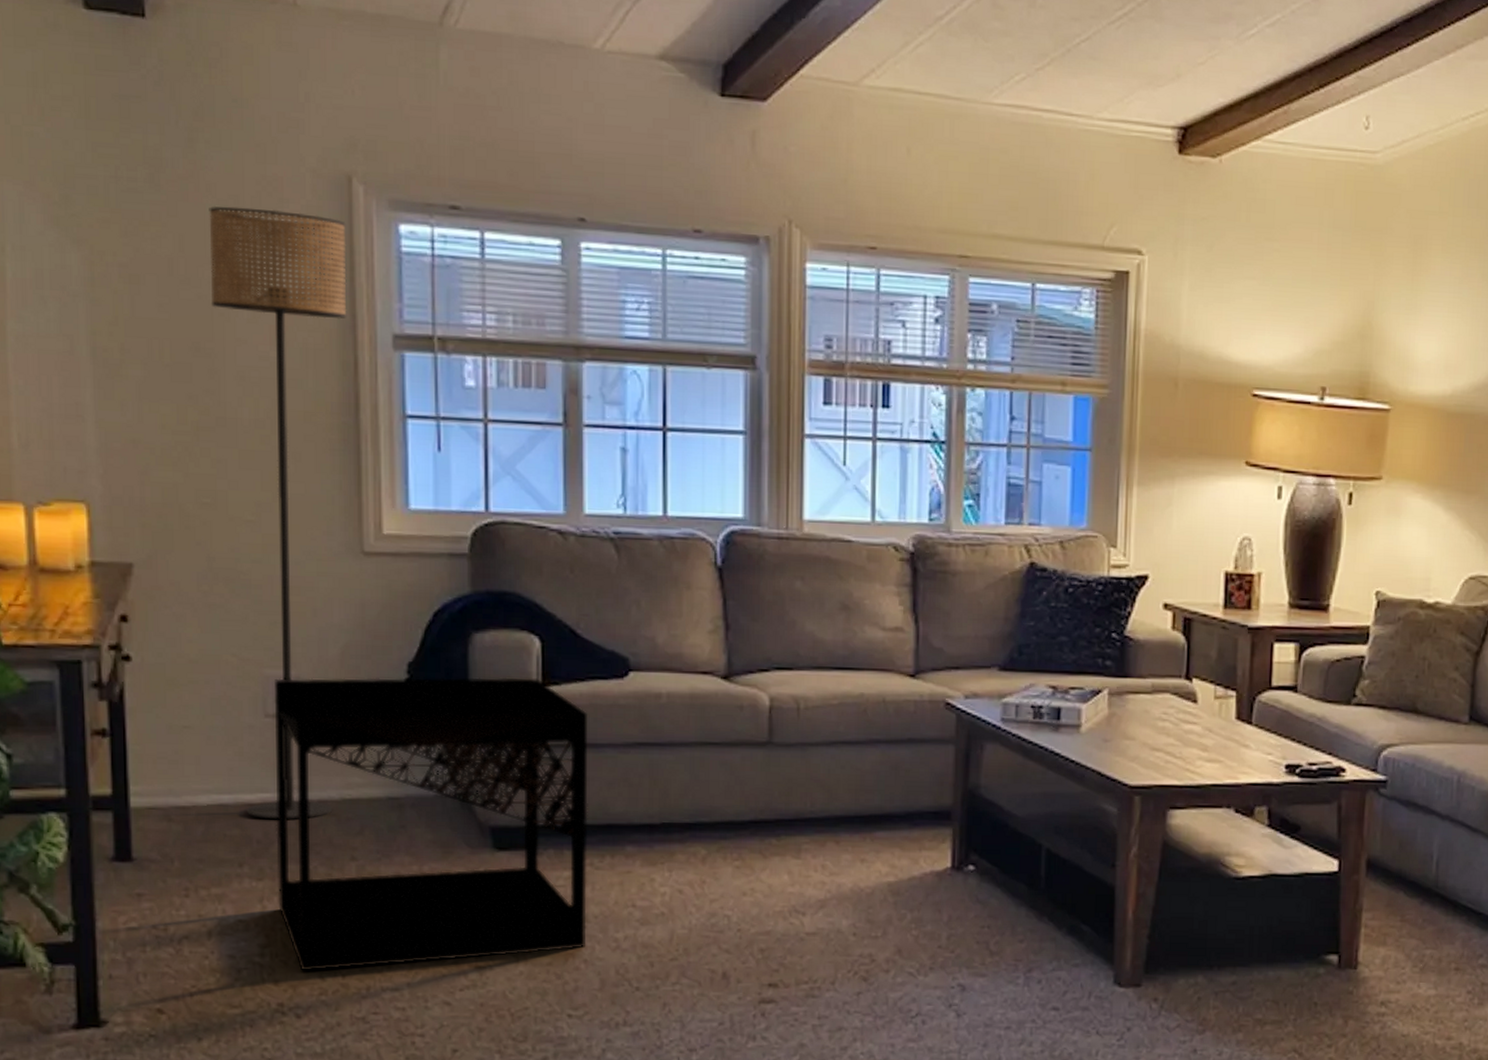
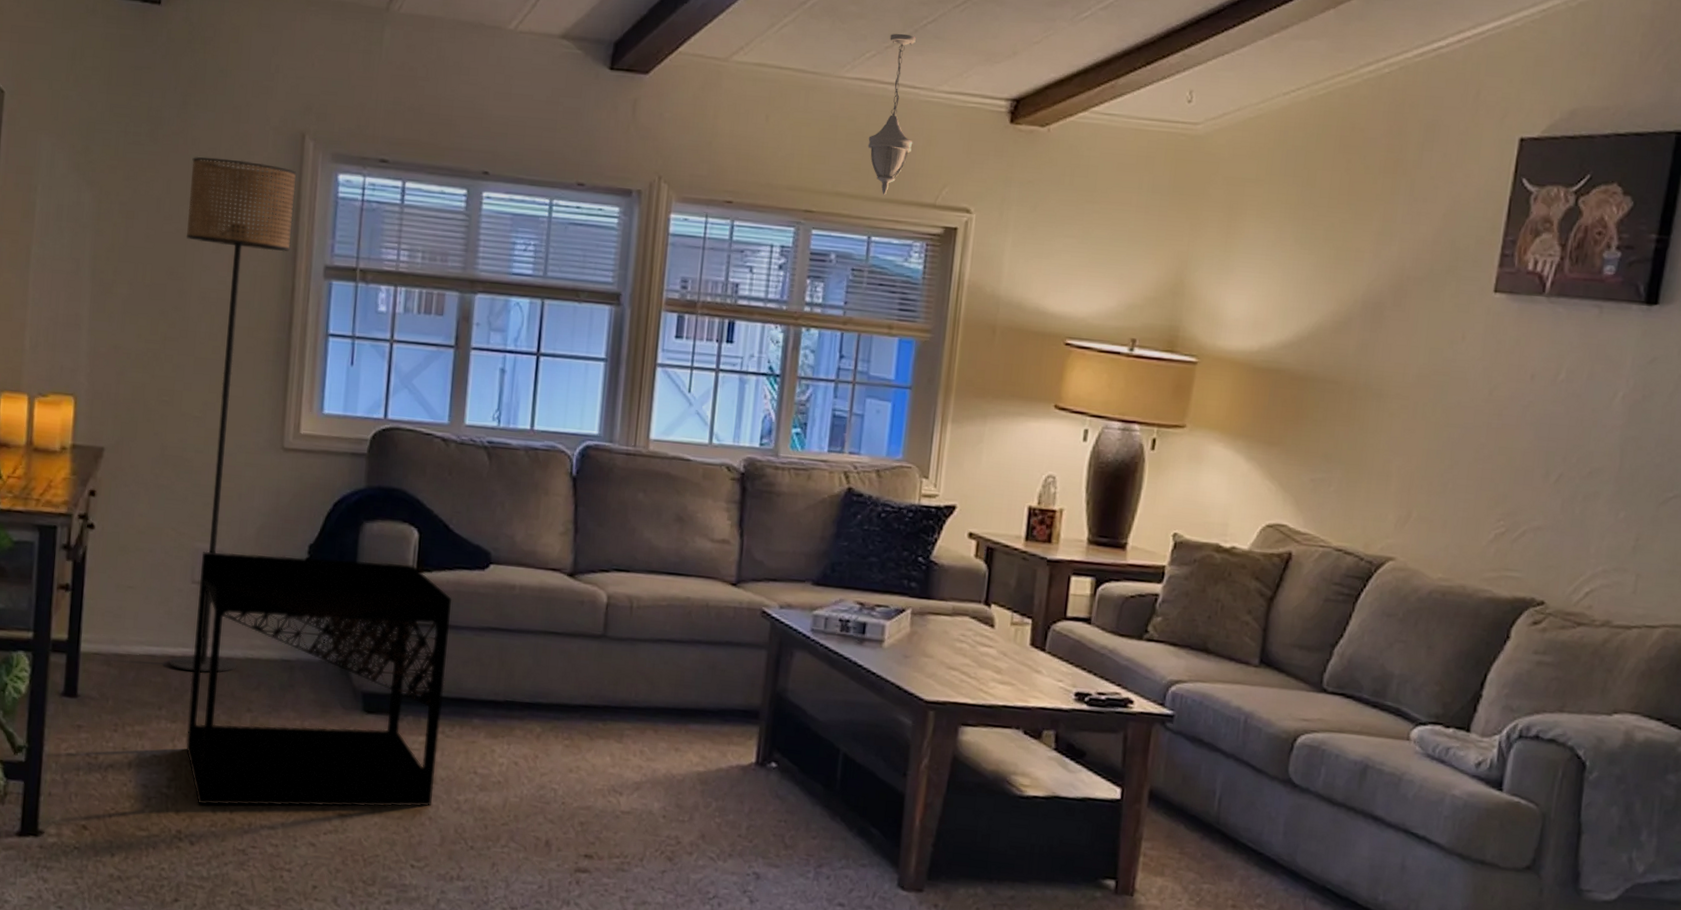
pendant light: none [1024,53,1074,238] -> present [867,33,916,196]

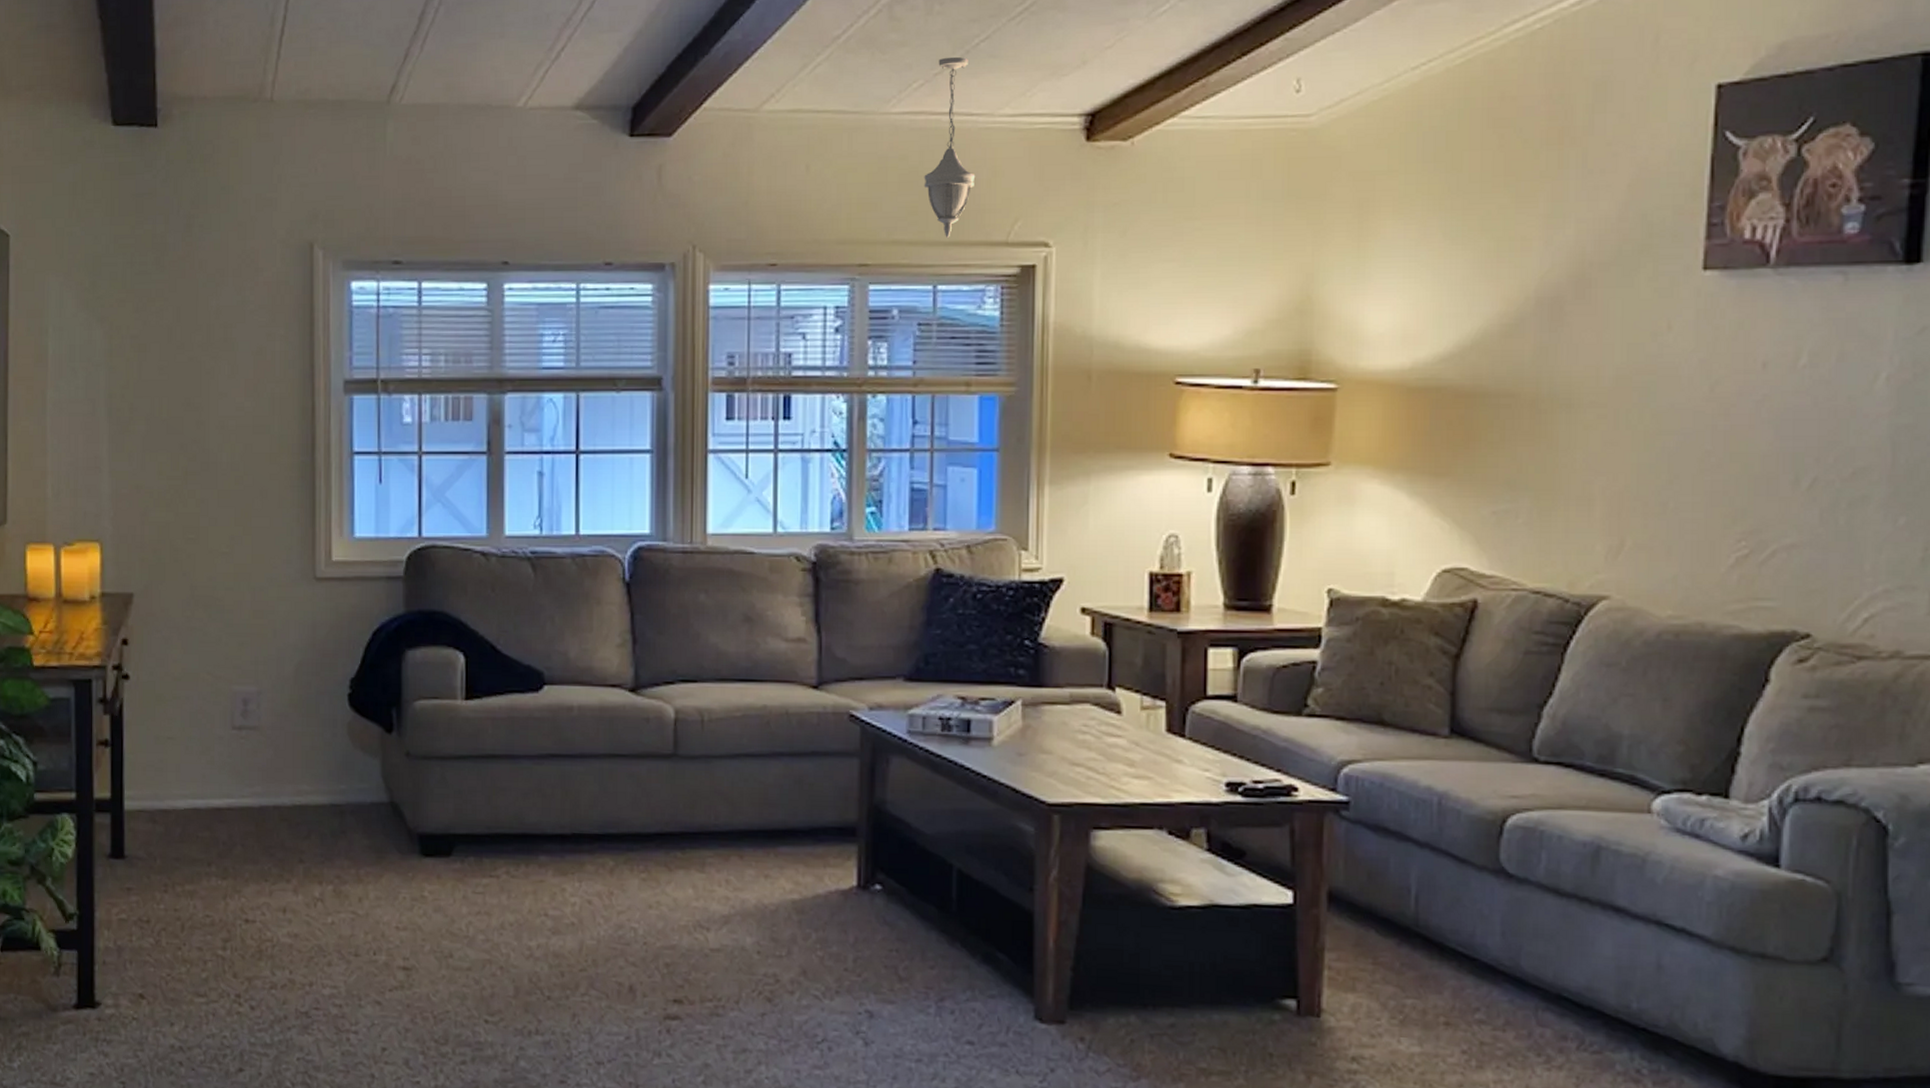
floor lamp: present [169,156,296,674] -> none [200,278,308,825]
side table: present [186,551,452,807] -> none [238,691,505,966]

